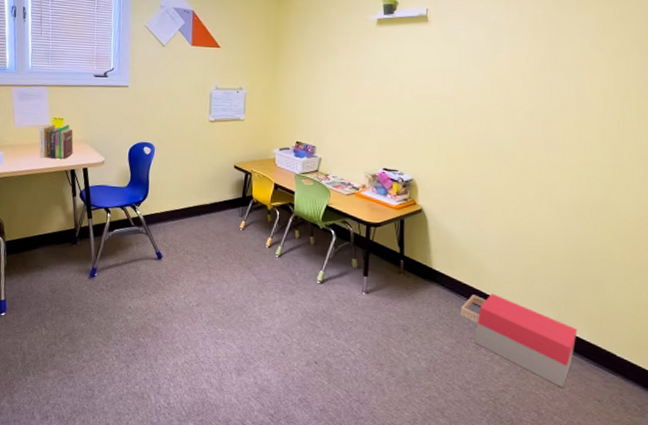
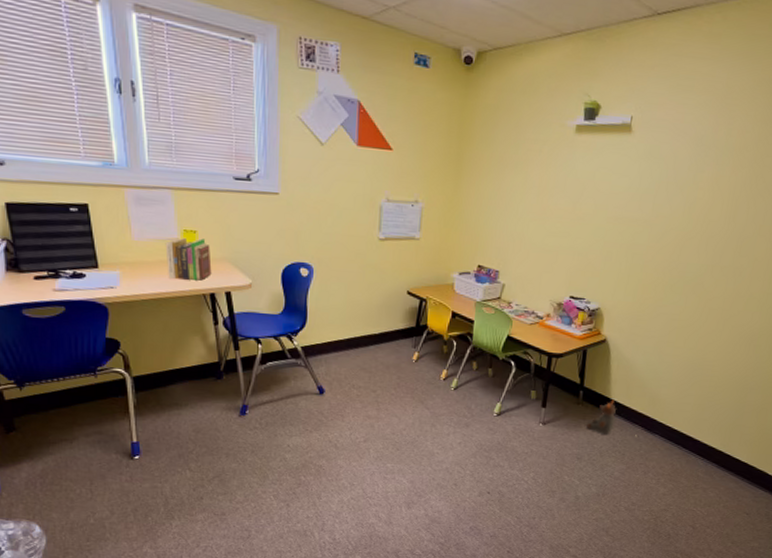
teddy bear: none [410,269,440,306] -> present [586,399,616,434]
toy box: present [460,293,578,389] -> none [633,421,739,505]

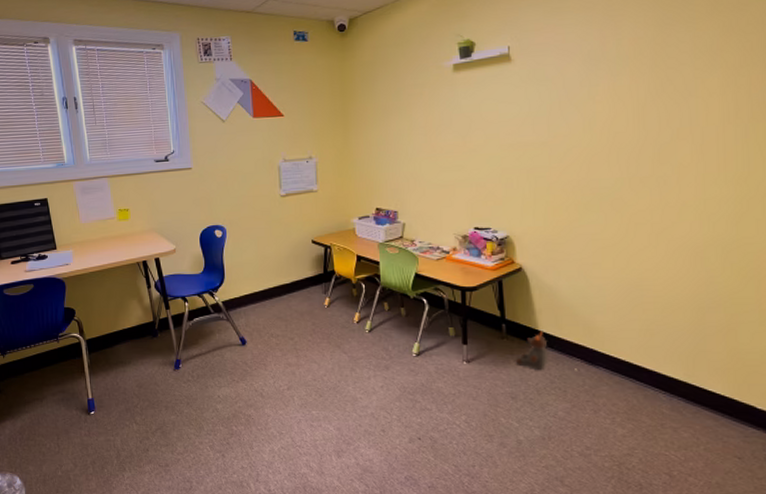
books: present [165,237,212,281] -> none [105,215,143,253]

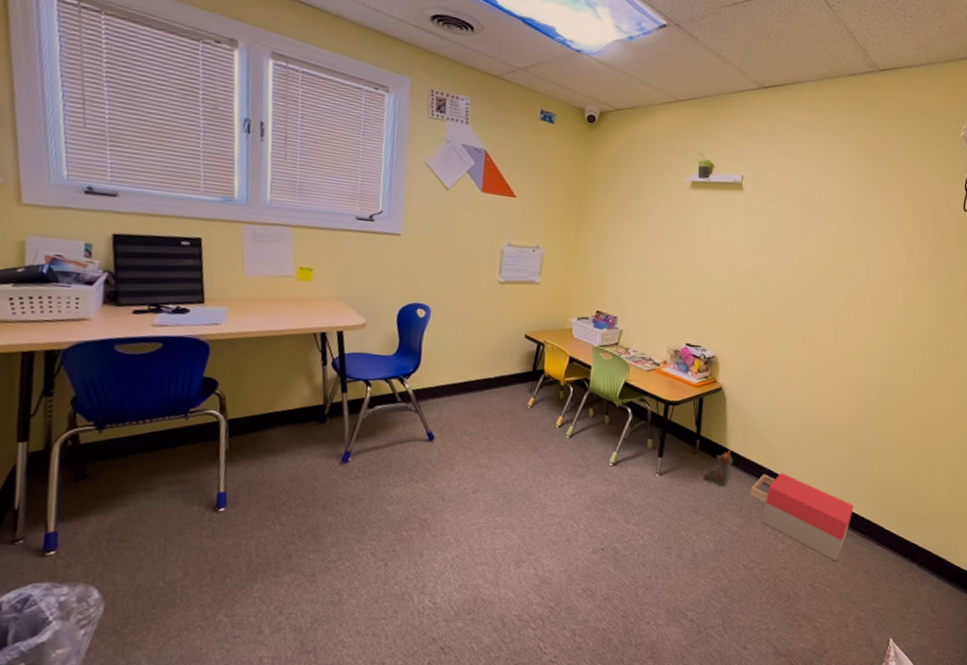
toy box: none [573,352,710,448] -> present [750,473,854,562]

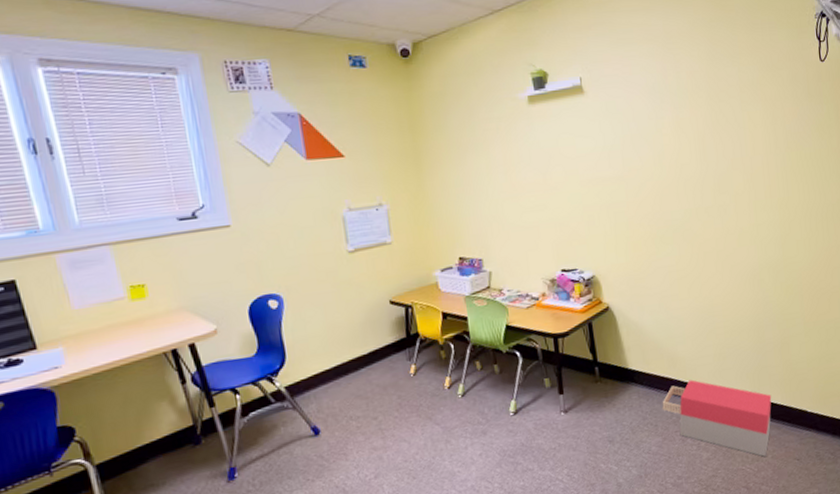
teddy bear: present [703,449,733,486] -> none [610,369,640,409]

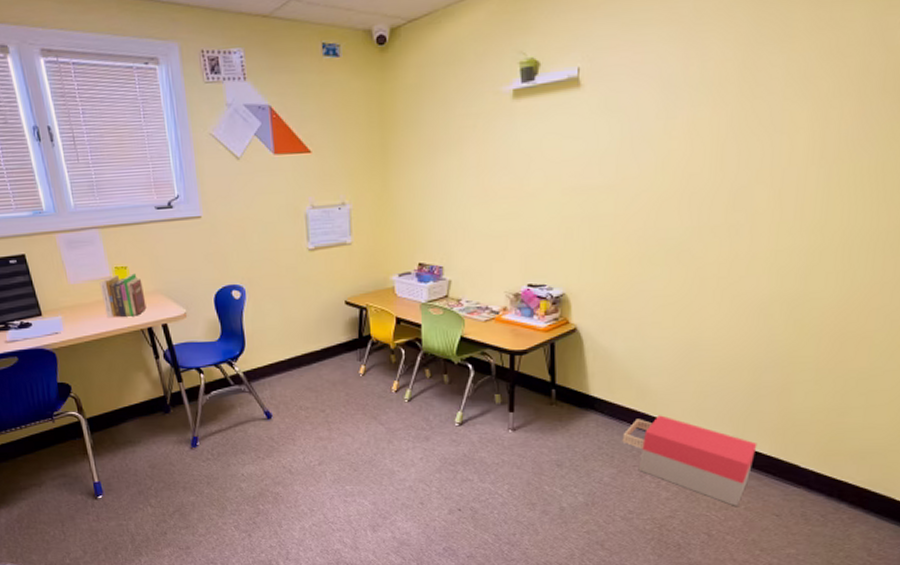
books: none [111,291,170,345] -> present [99,273,147,319]

